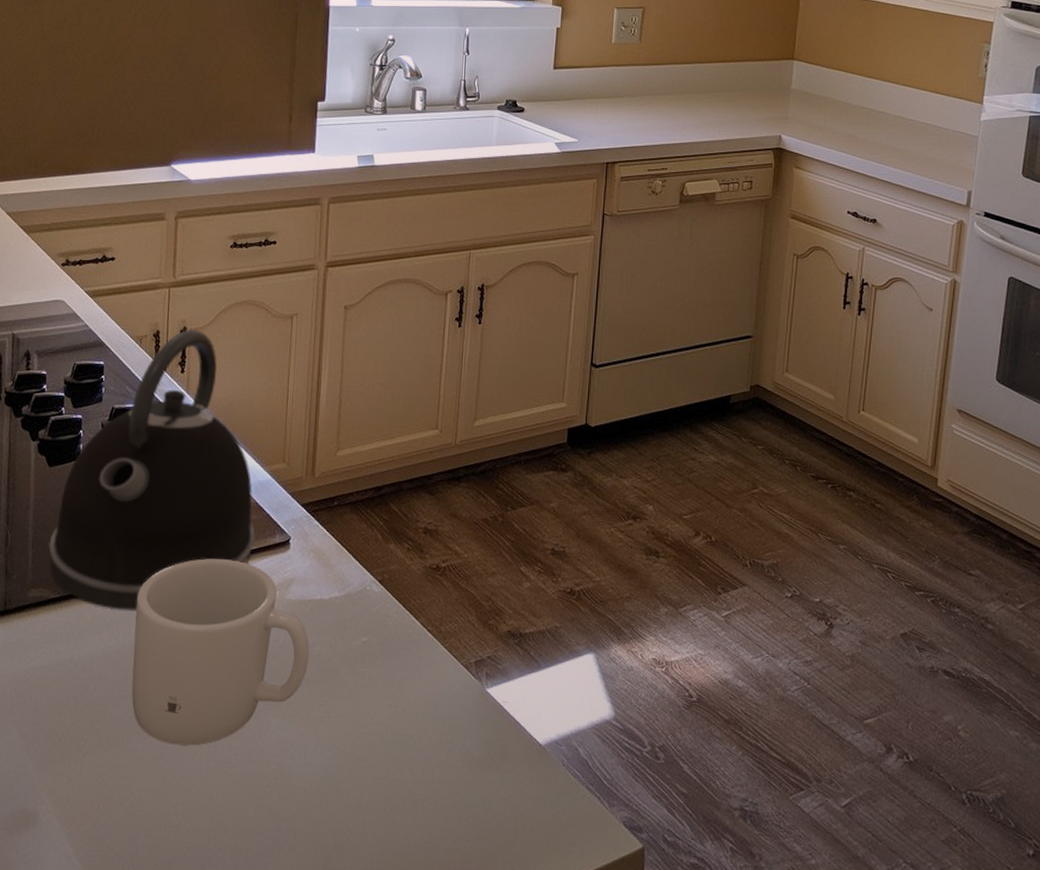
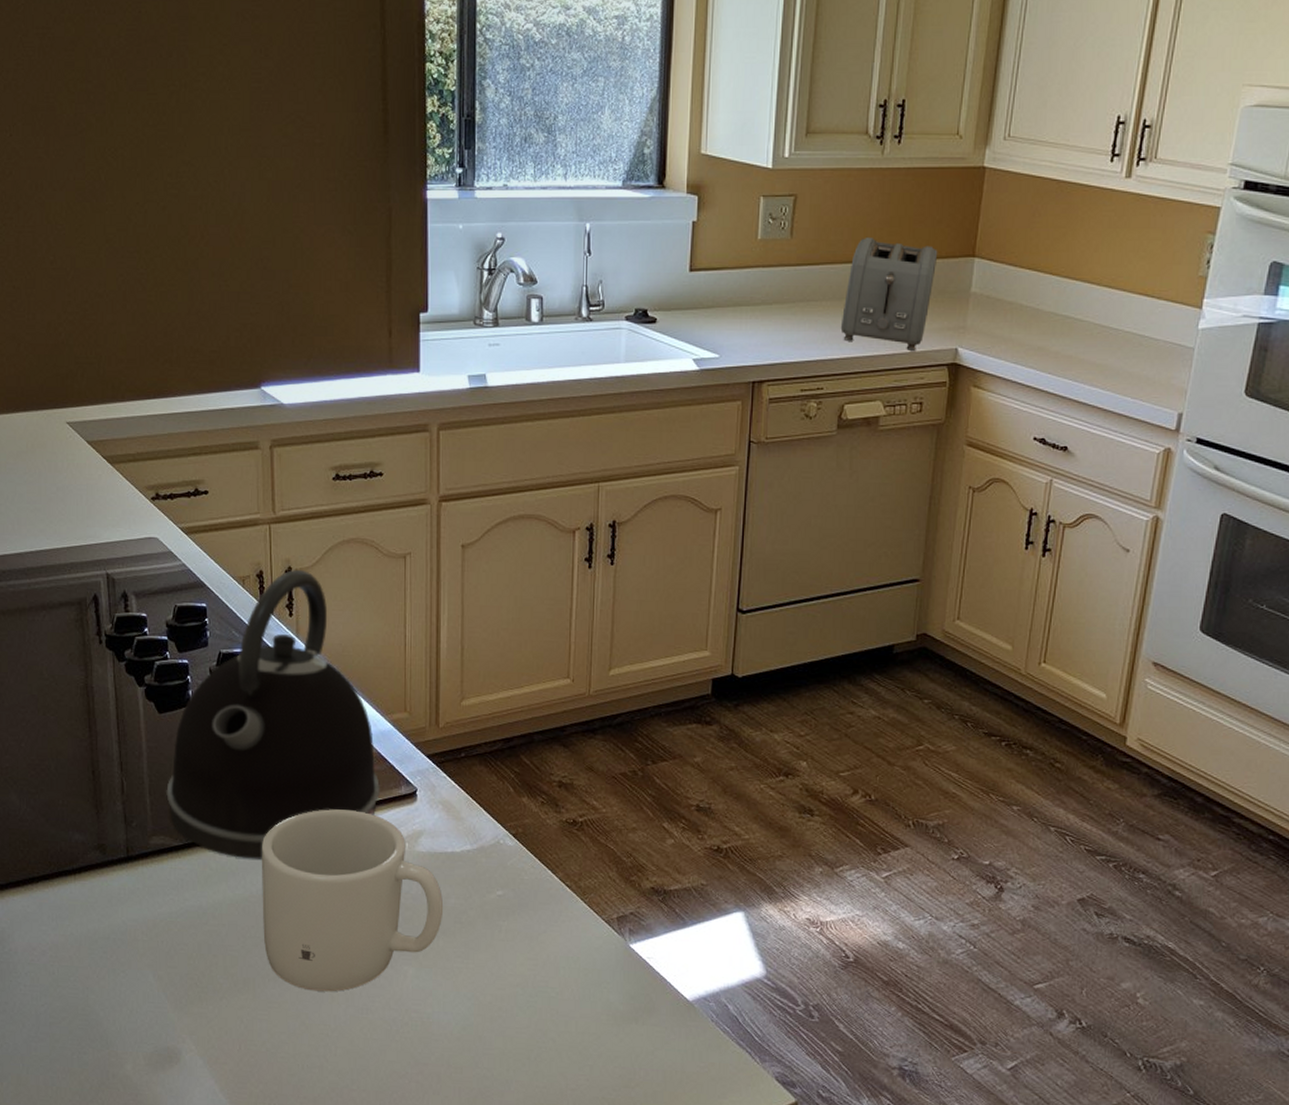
toaster: none [682,42,763,137] -> present [840,236,938,351]

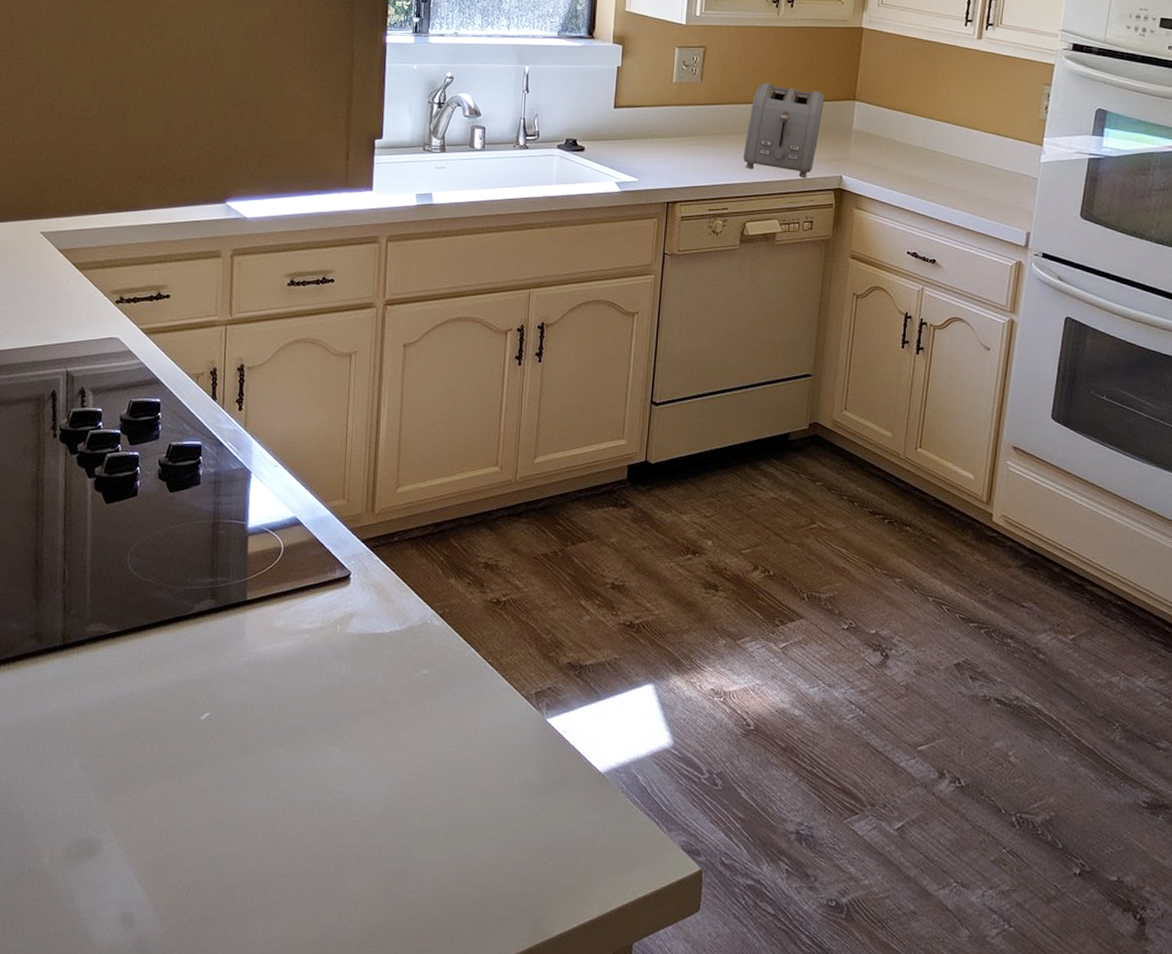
kettle: present [165,569,380,859] -> none [106,366,316,644]
mug: present [261,809,444,992] -> none [192,593,371,776]

